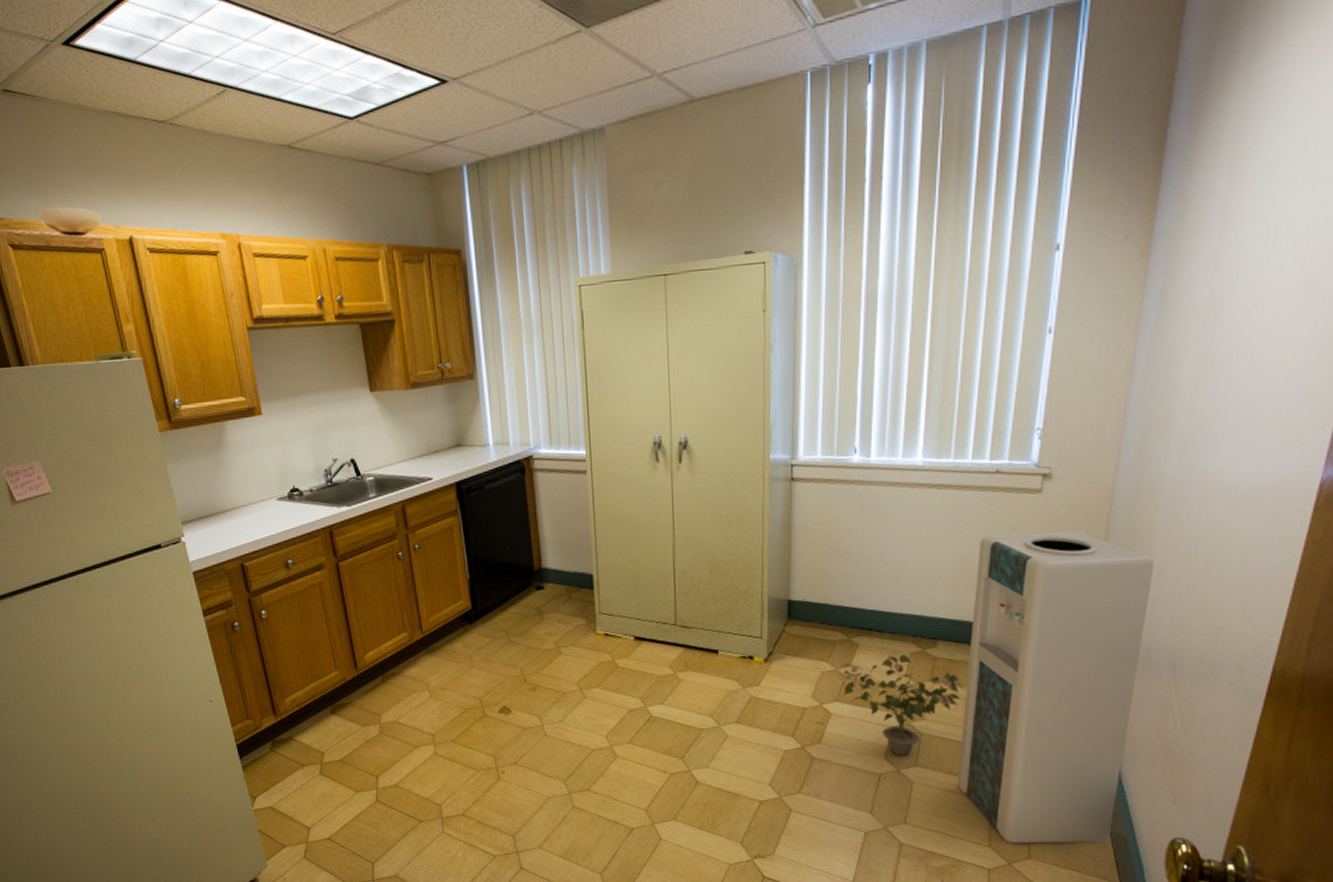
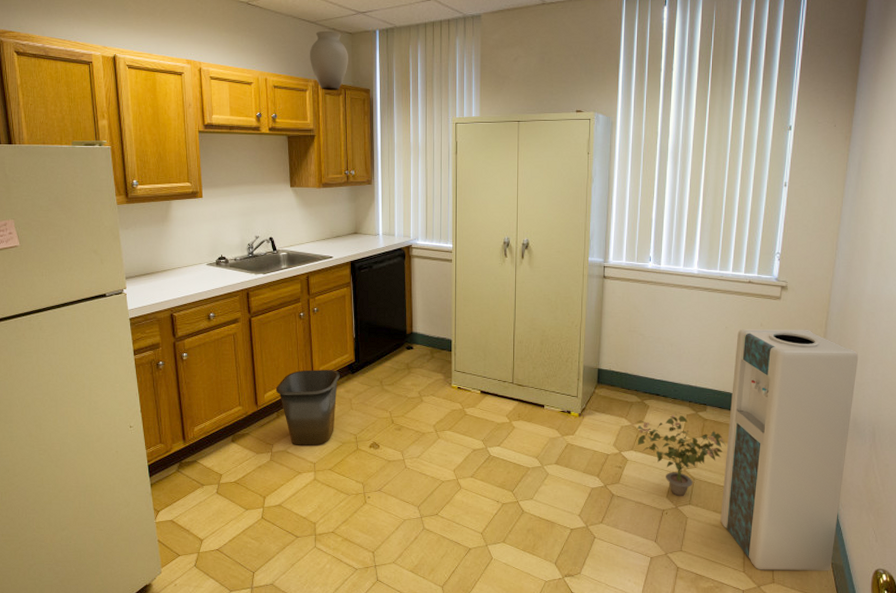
bowl: present [35,206,102,237] -> none [40,27,93,51]
vase: none [377,173,430,258] -> present [310,30,348,91]
waste bin: none [377,620,455,714] -> present [275,370,340,446]

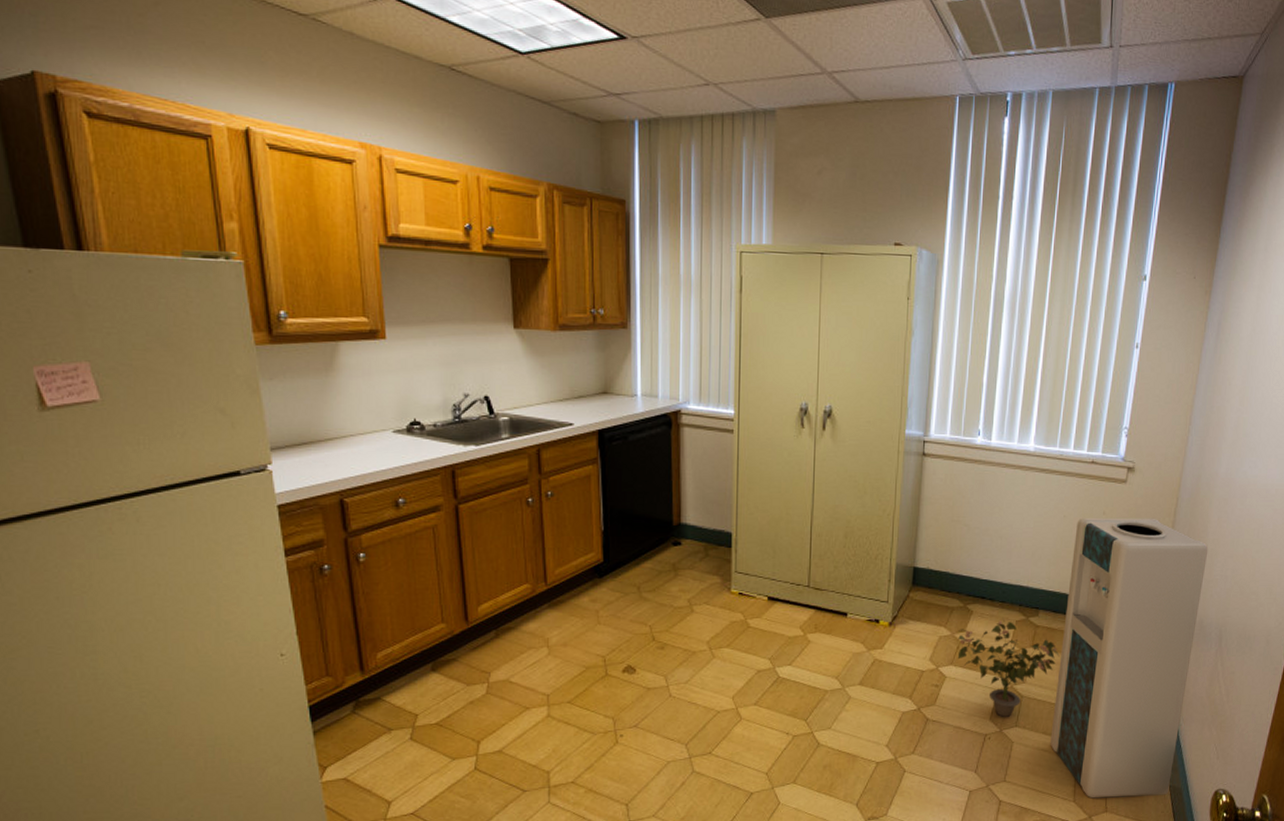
waste bin: present [275,370,340,446] -> none [493,573,583,673]
vase: present [310,30,348,91] -> none [541,115,596,200]

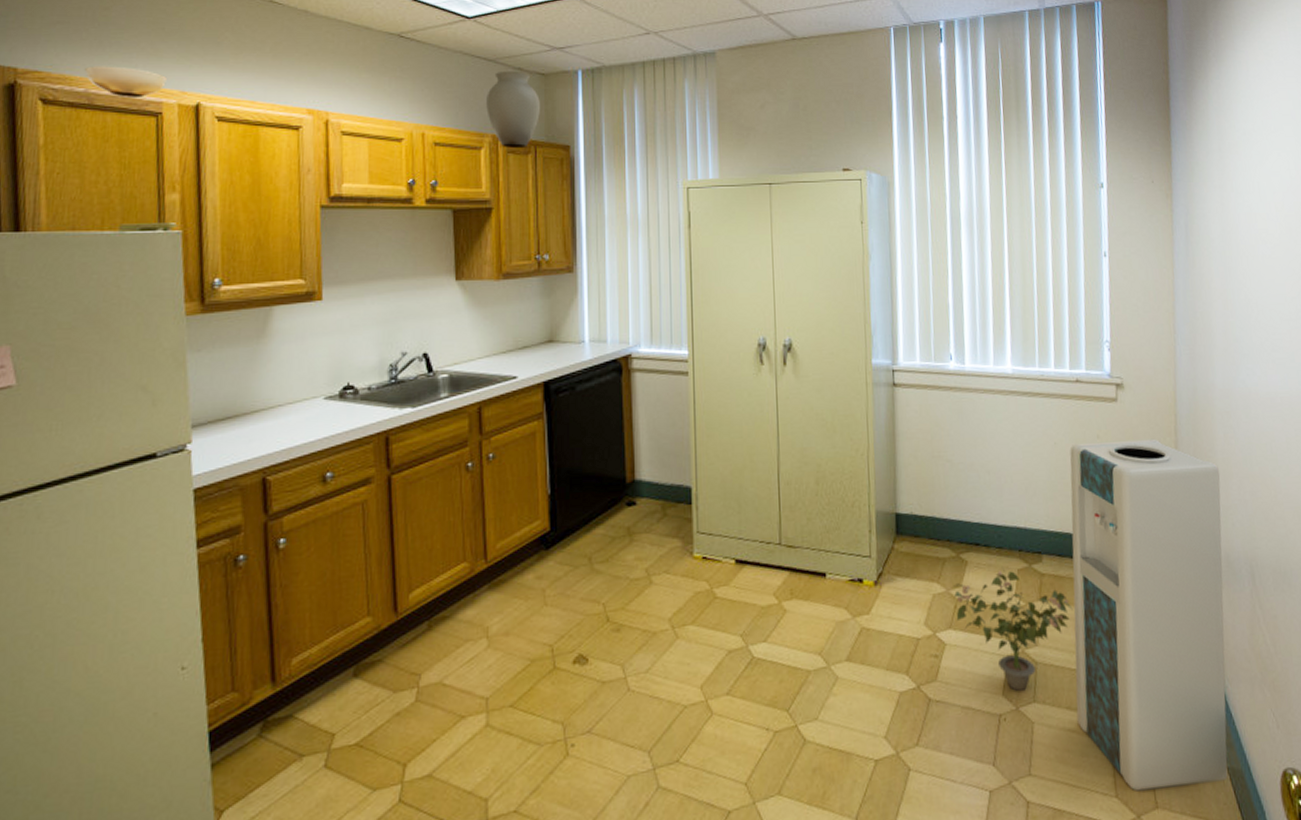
bowl: none [125,78,212,118] -> present [83,66,167,97]
vase: none [541,115,596,200] -> present [486,71,540,149]

